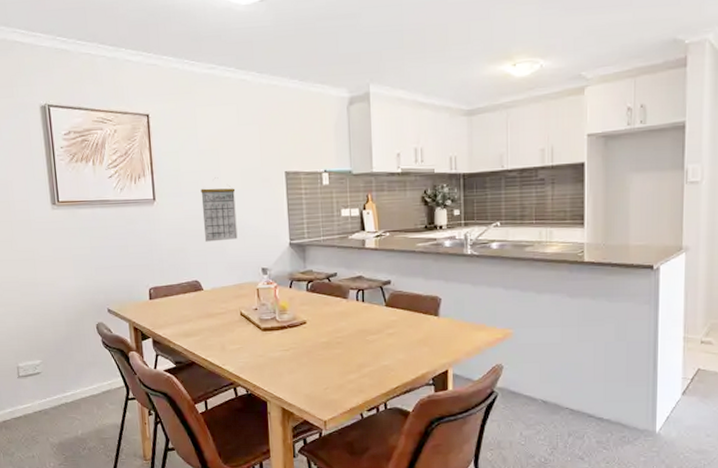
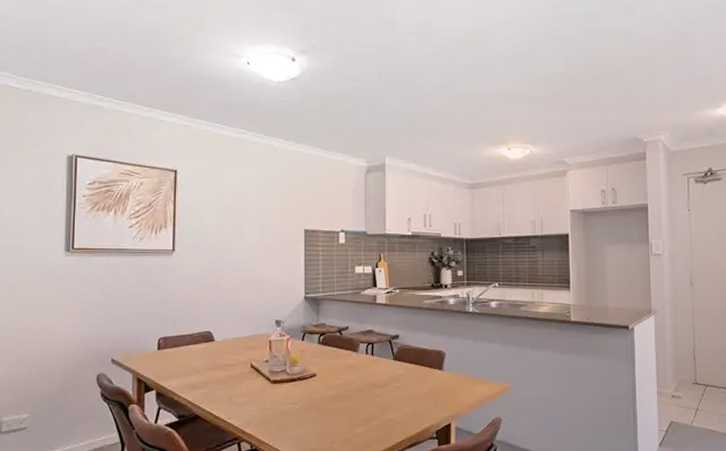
calendar: present [200,177,238,242] -> none [220,232,256,293]

